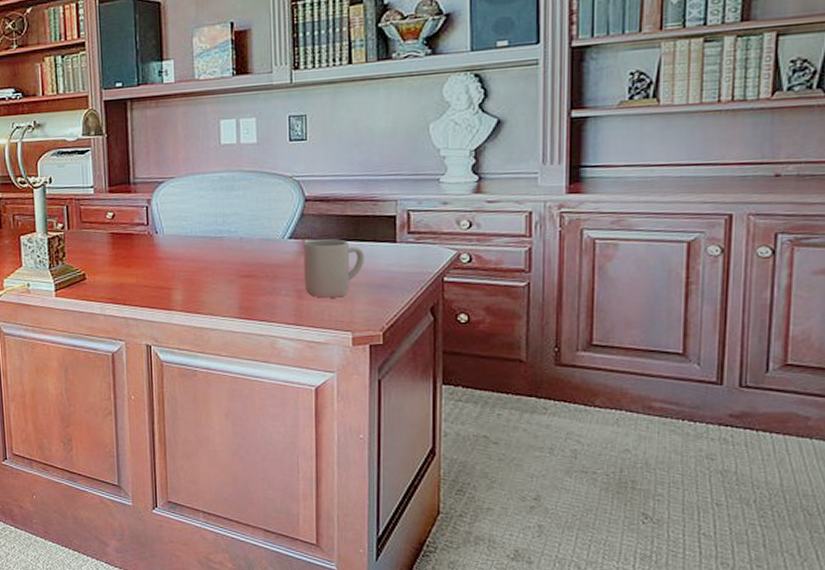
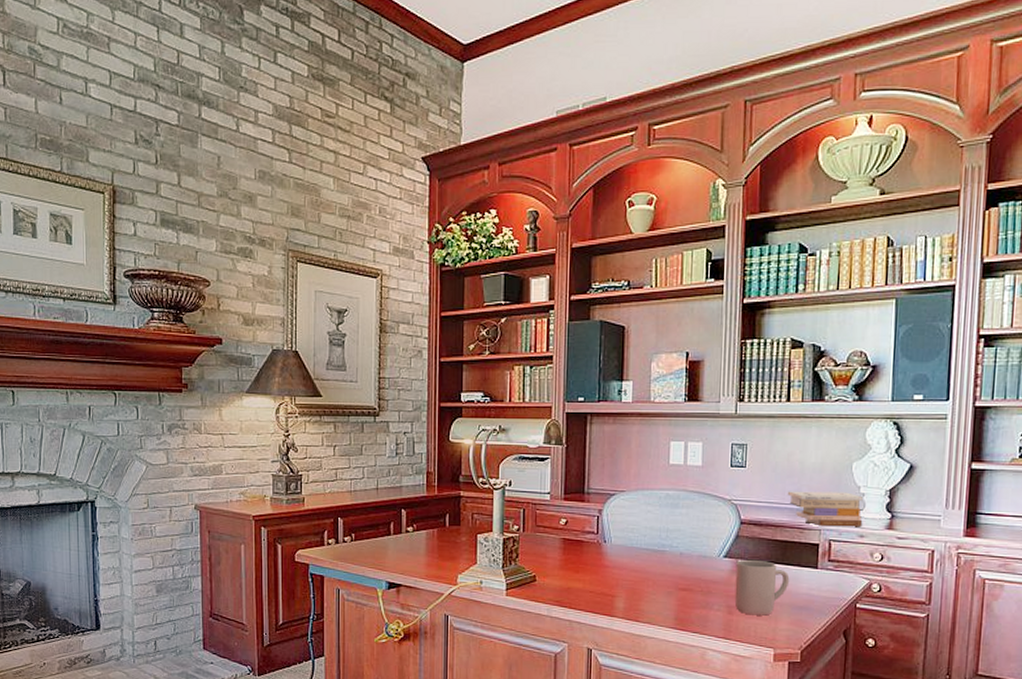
books: none [355,156,445,197] -> present [787,491,863,527]

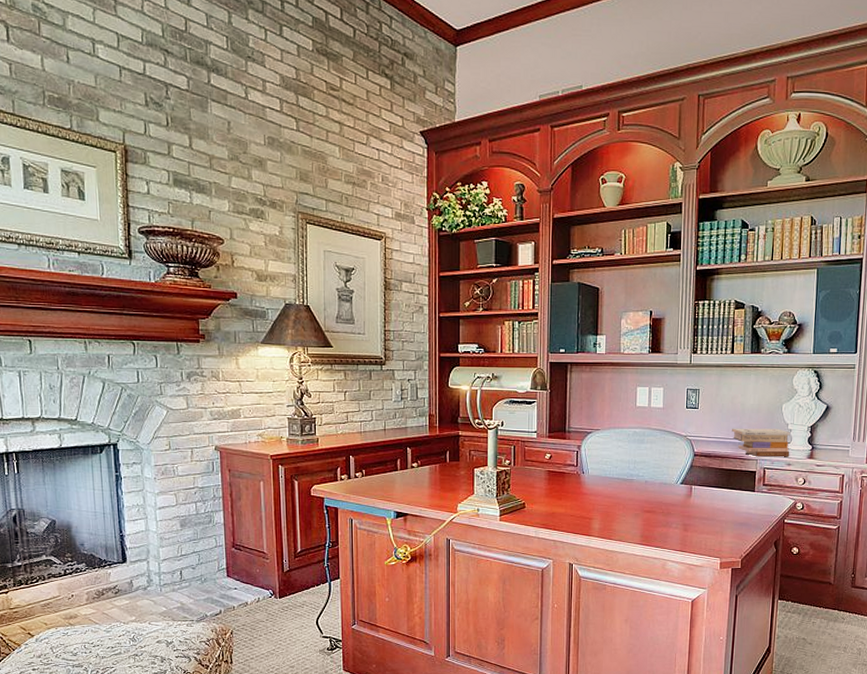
mug: present [734,559,790,616] -> none [689,485,733,531]

